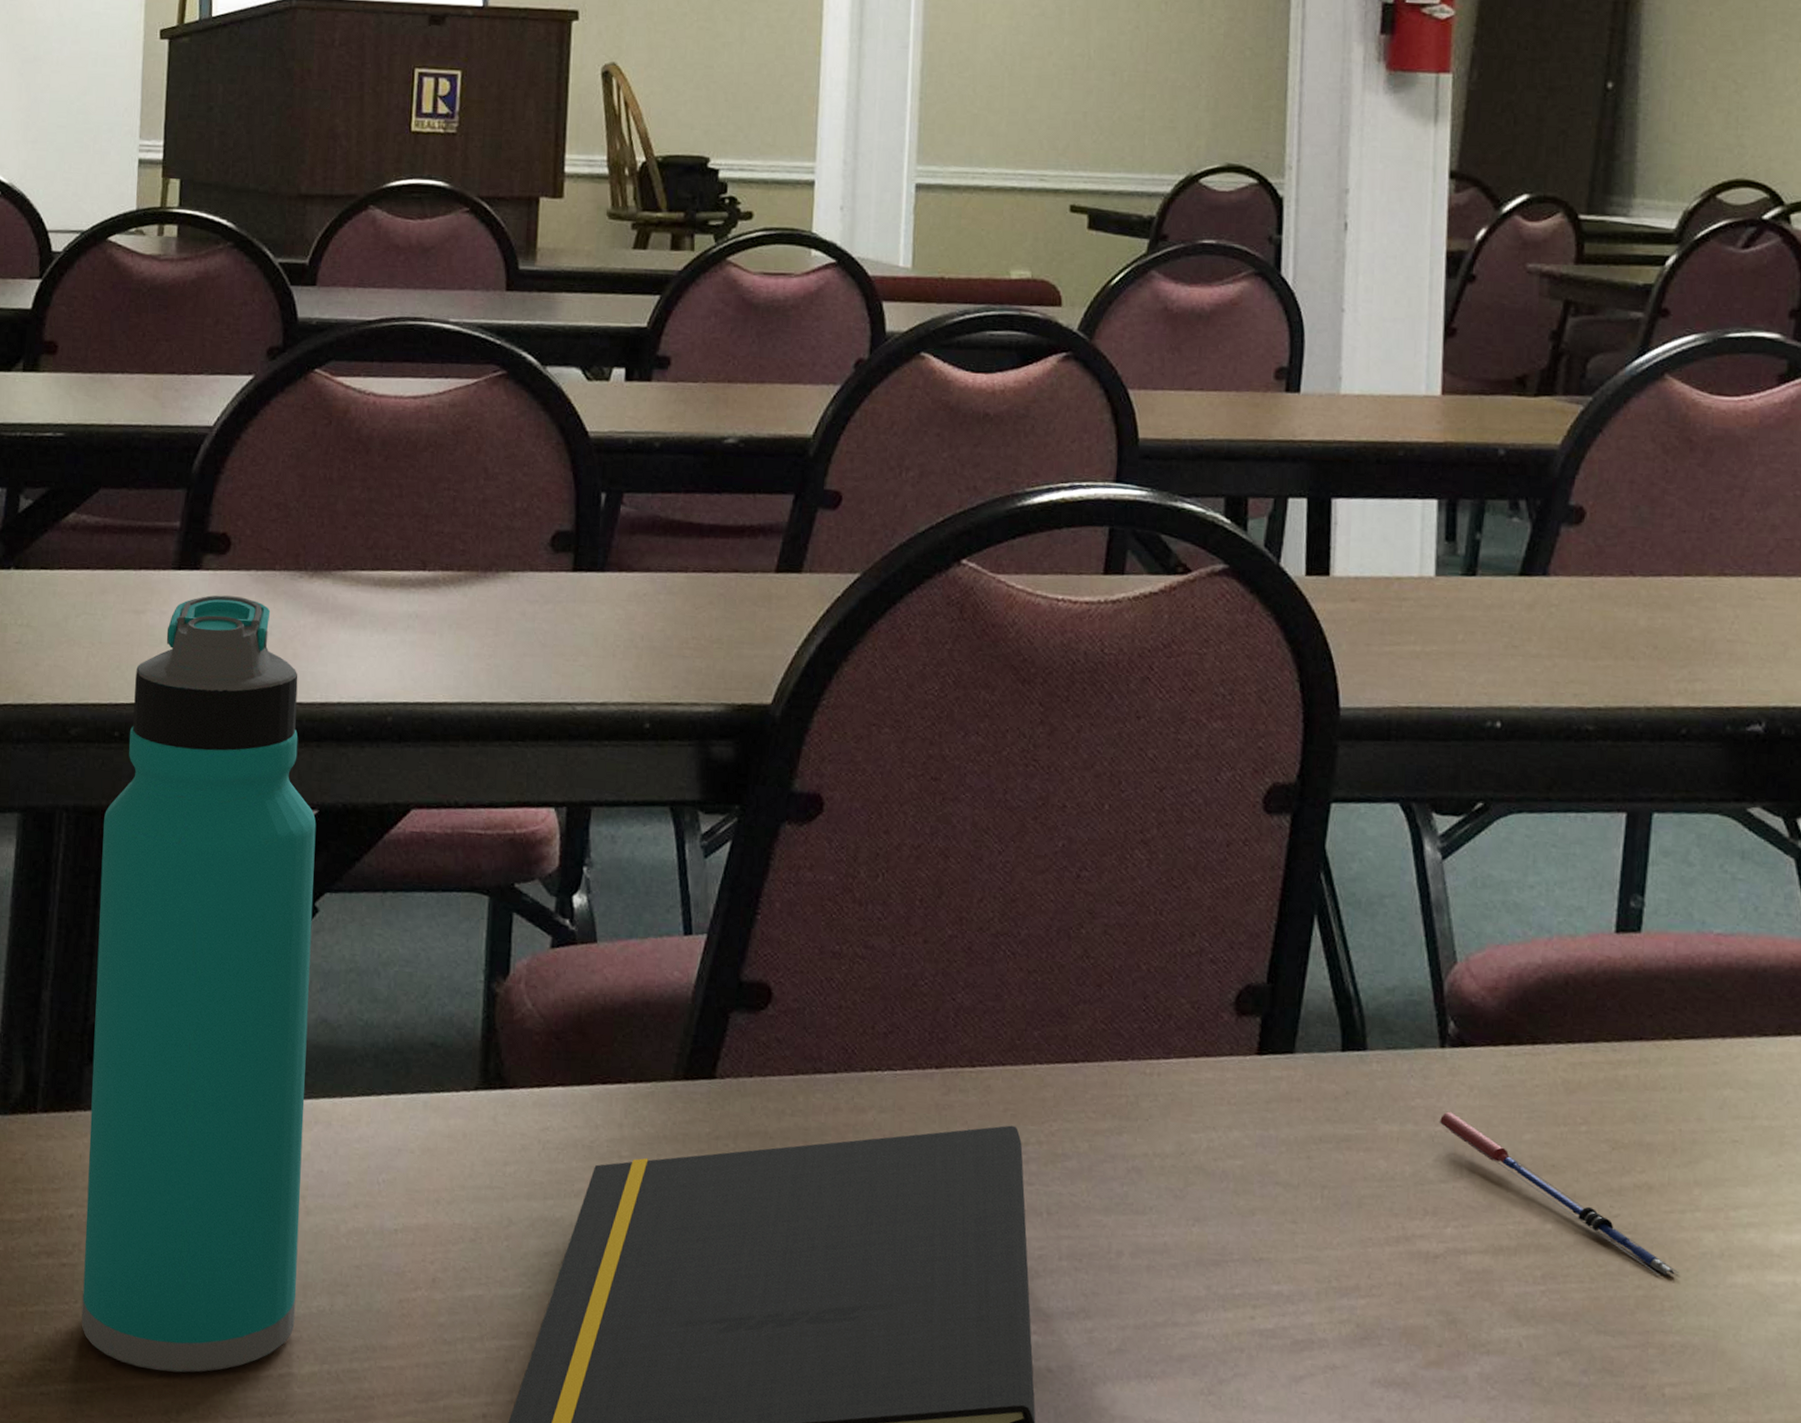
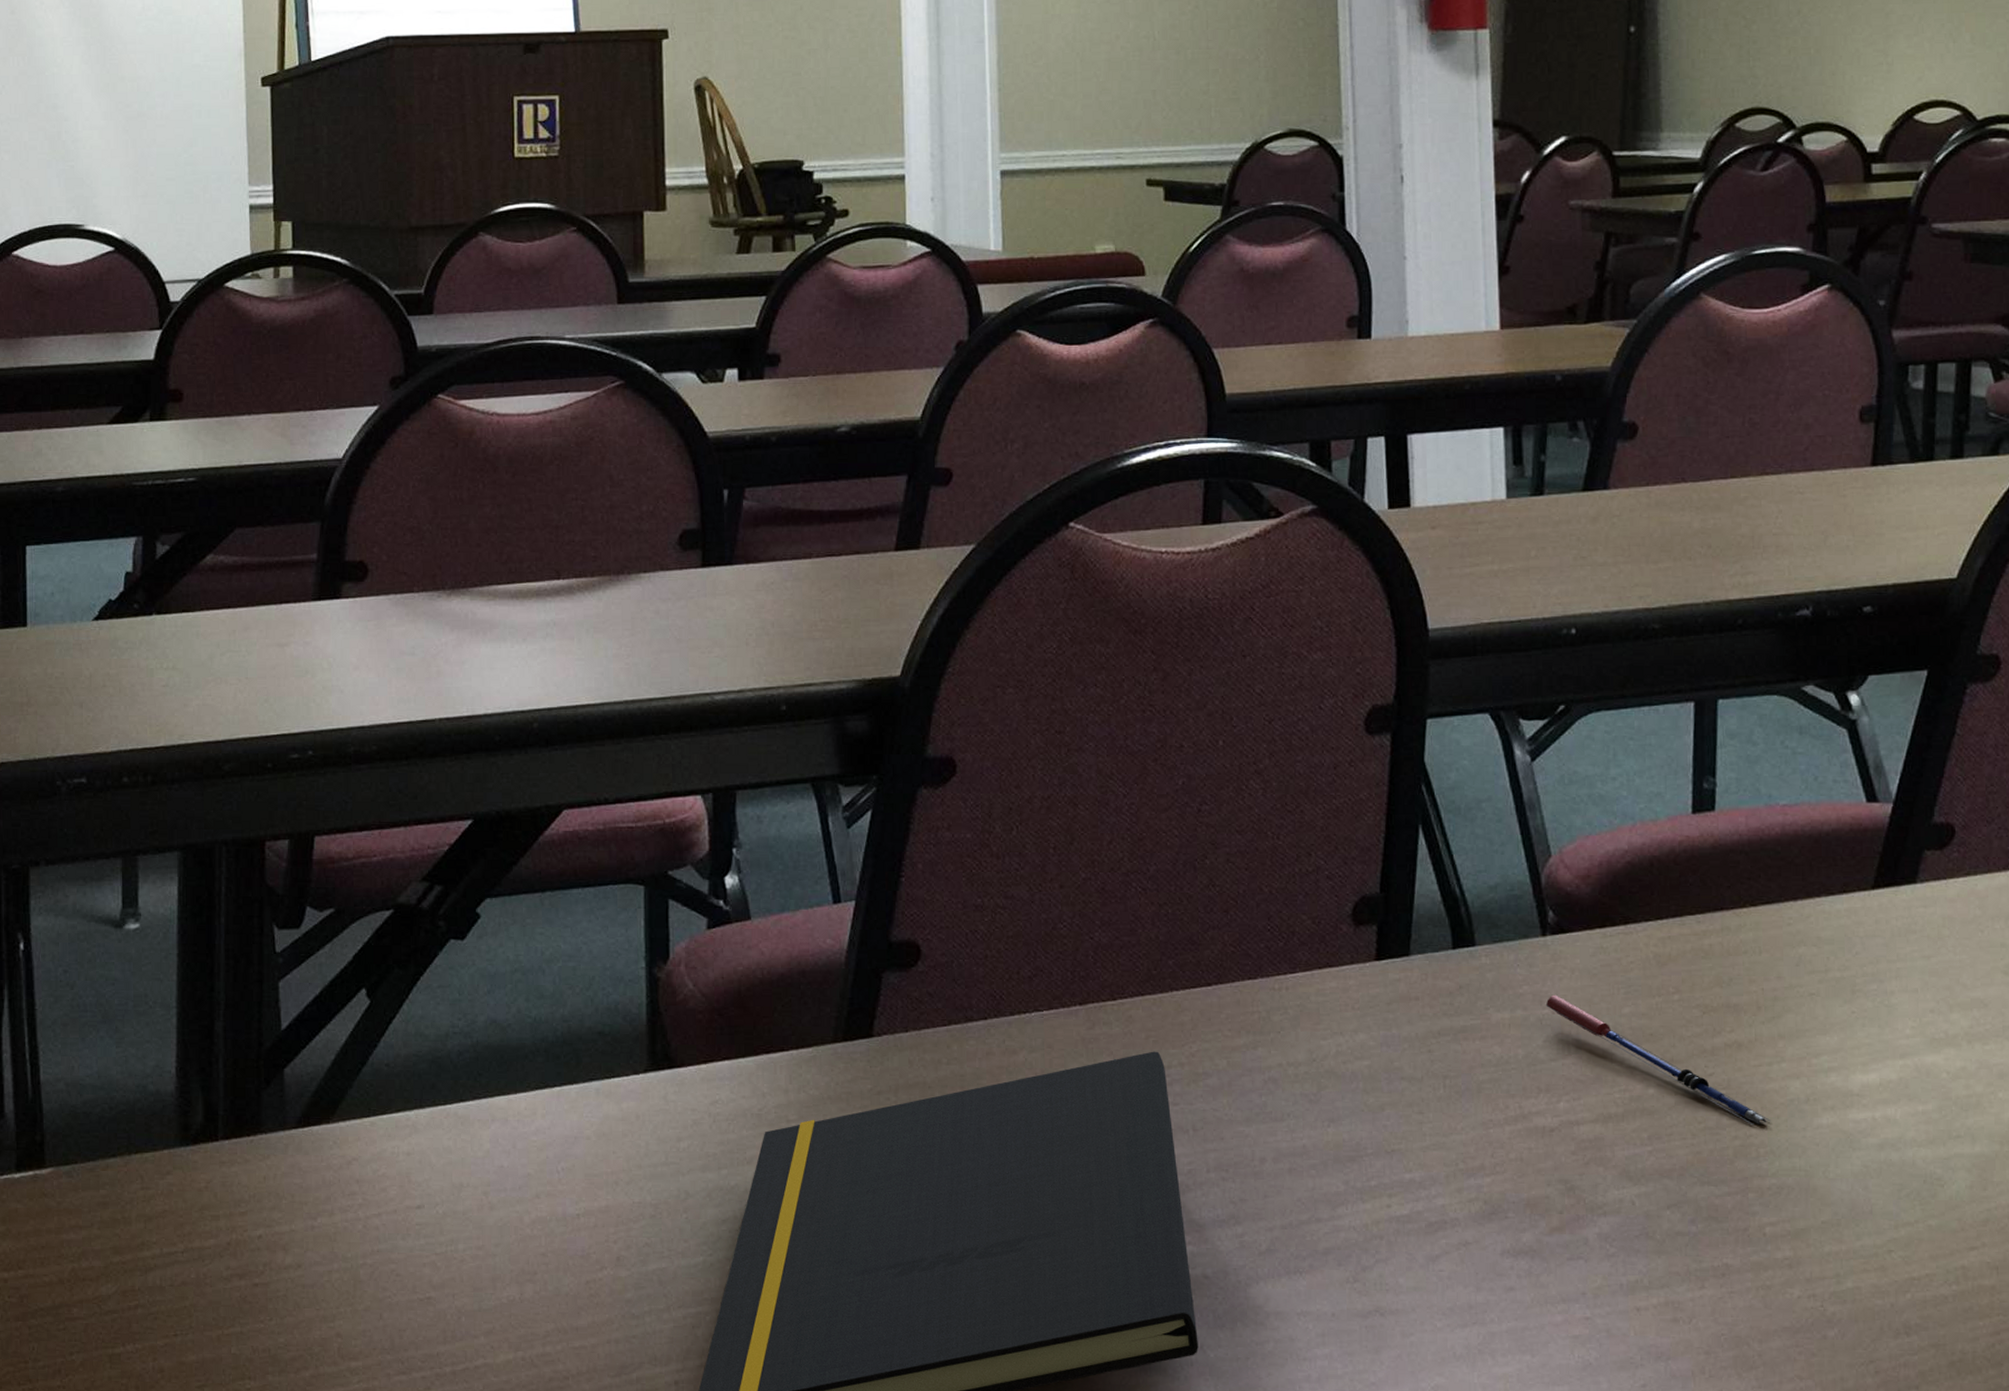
water bottle: present [81,595,317,1373] -> none [263,621,487,1377]

